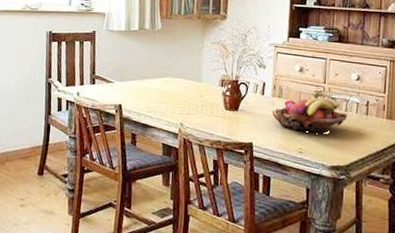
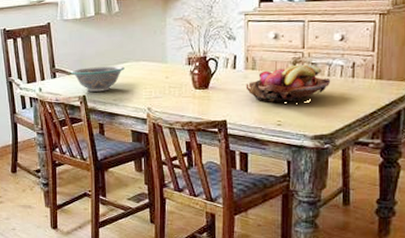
bowl: none [109,77,162,103] -> present [70,65,125,92]

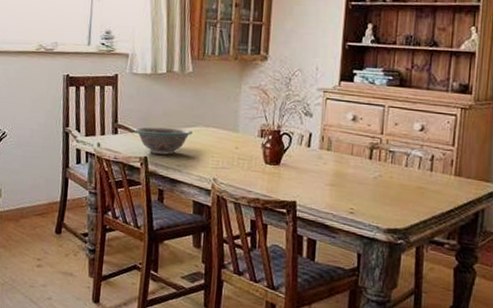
fruit basket: present [246,64,331,102] -> none [319,150,409,190]

